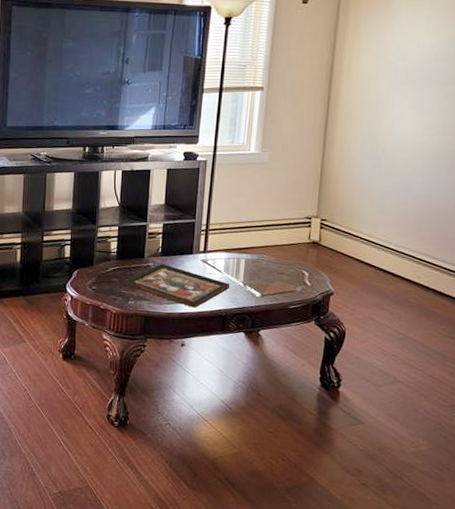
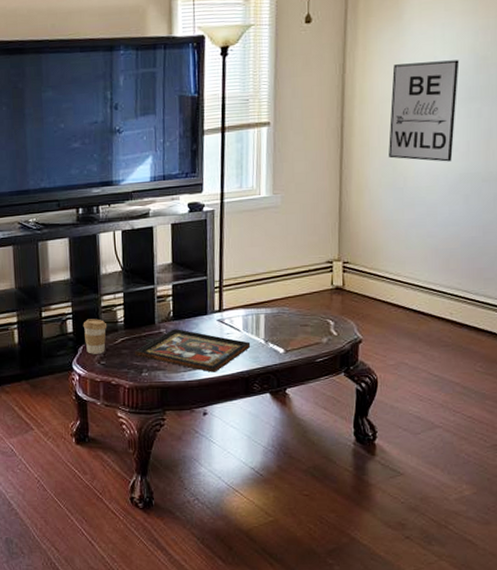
coffee cup: none [79,247,101,280] -> present [83,318,108,354]
wall art: none [370,47,441,138] -> present [389,60,460,162]

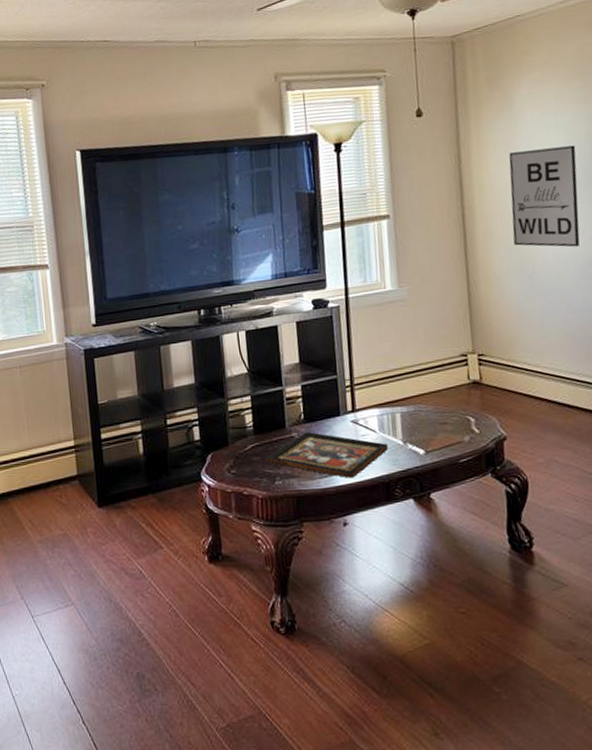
coffee cup: present [83,318,108,354] -> none [210,424,236,463]

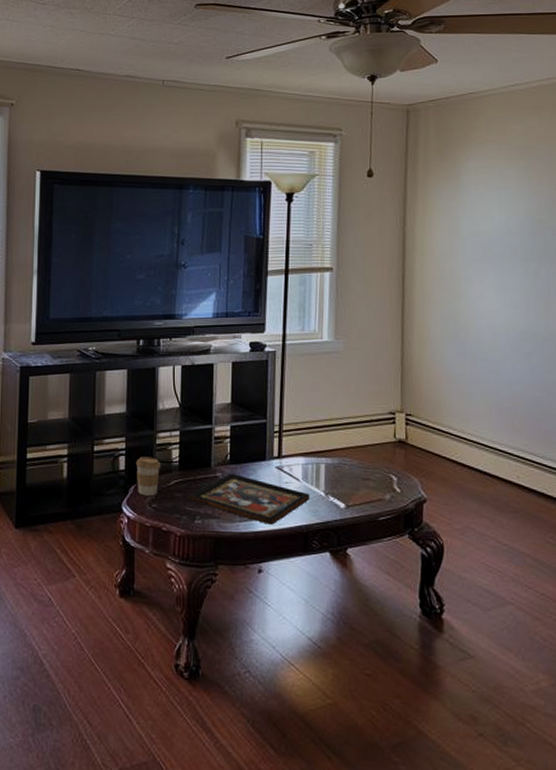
coffee cup: none [210,424,236,463] -> present [136,456,161,496]
wall art: present [509,145,580,247] -> none [449,221,516,319]

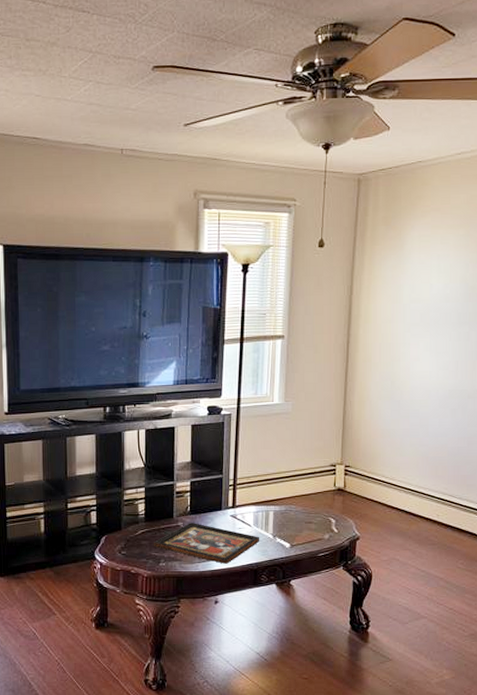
coffee cup: present [136,456,161,496] -> none [106,511,129,544]

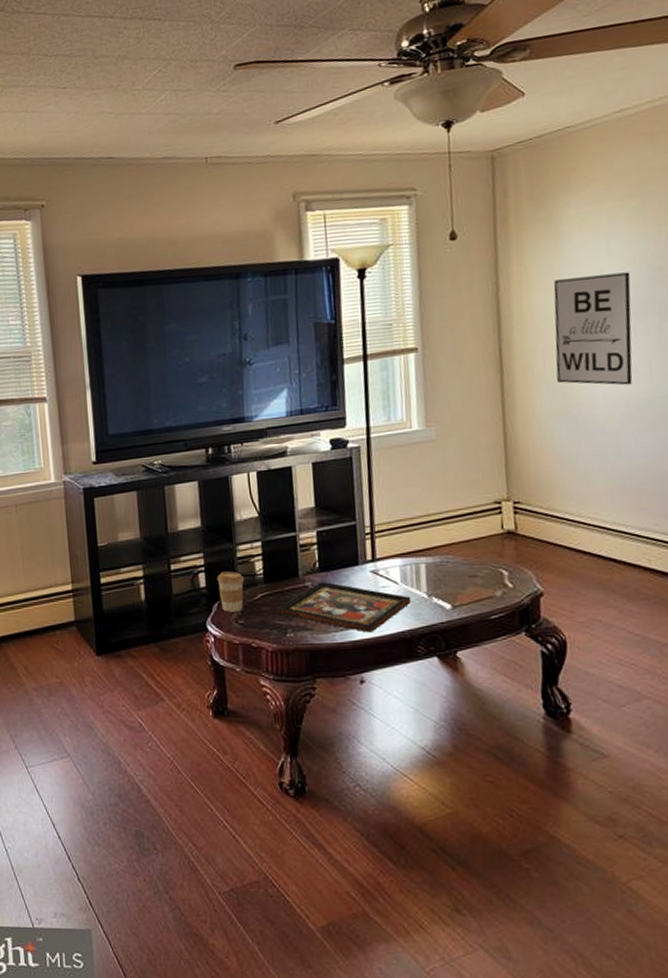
coffee cup: none [106,511,129,544] -> present [217,571,245,612]
wall art: none [388,288,452,379] -> present [553,272,633,386]

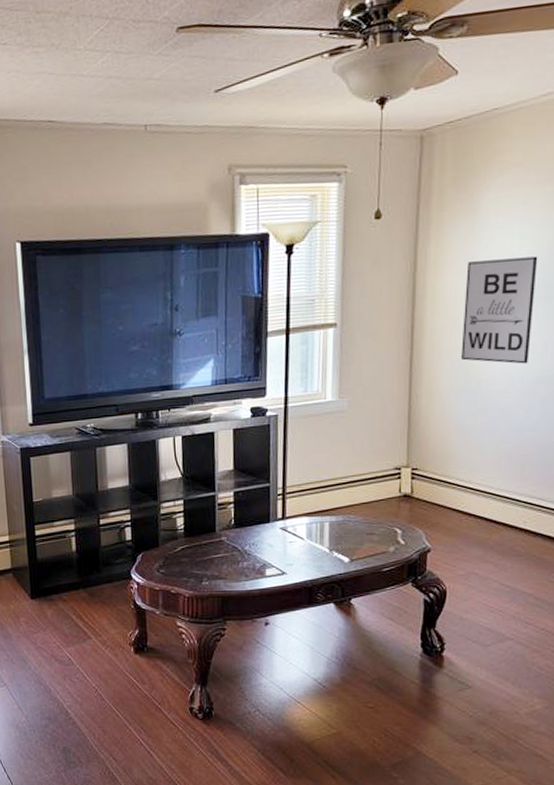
coffee cup: present [217,571,245,612] -> none [141,526,167,563]
decorative tray: present [276,582,412,633] -> none [194,537,315,582]

